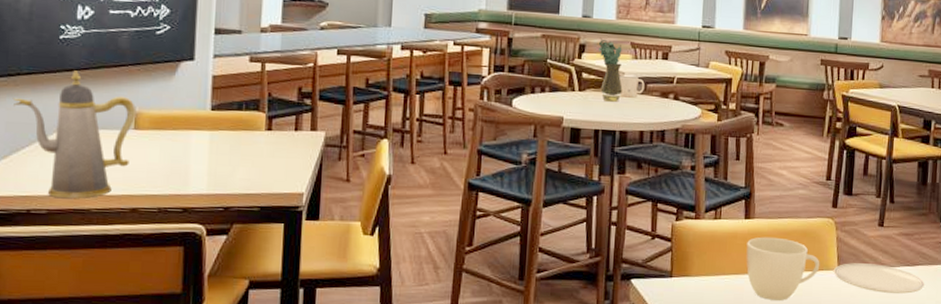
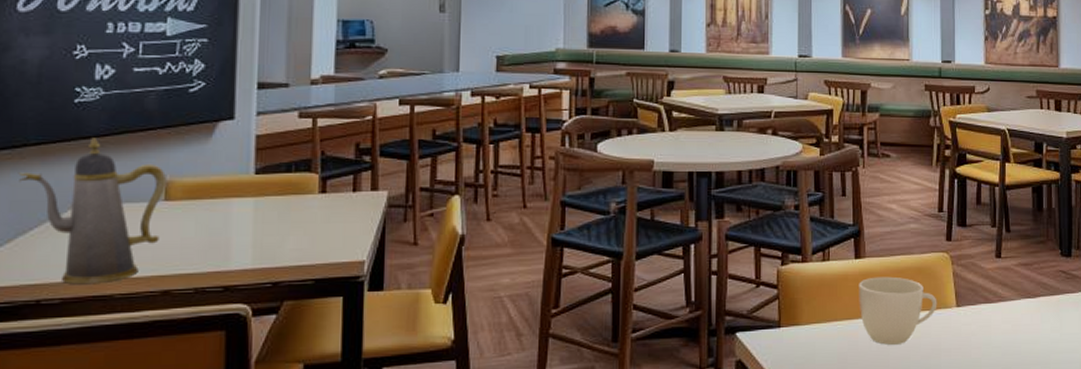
vase: present [598,37,623,103] -> none [688,72,717,142]
mug: present [619,76,645,98] -> none [713,113,740,136]
plate: present [833,263,925,294] -> none [951,298,1048,329]

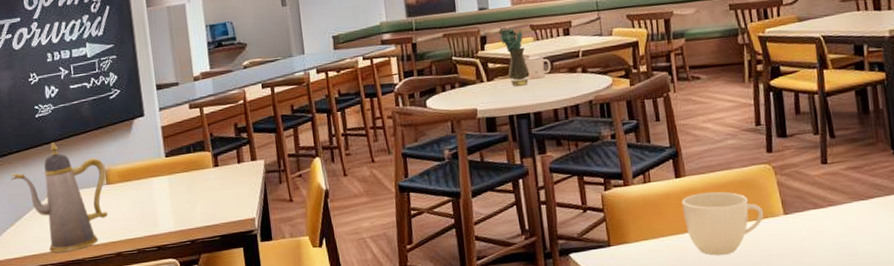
vase: none [688,72,717,142] -> present [499,26,530,88]
mug: none [713,113,740,136] -> present [524,58,551,80]

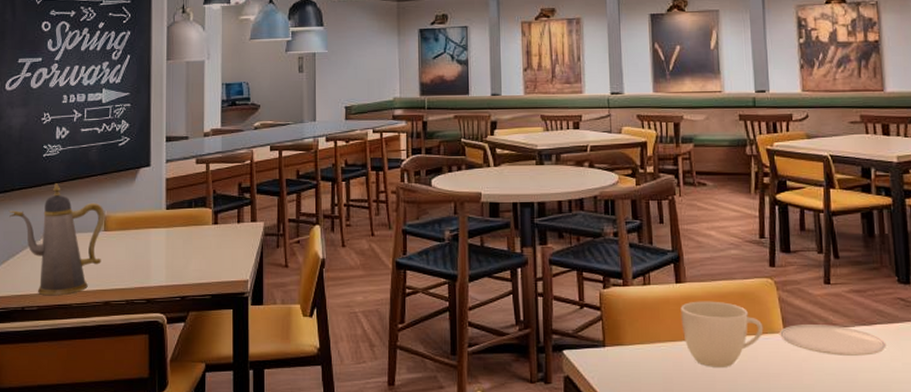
vase: present [499,26,530,88] -> none [509,113,537,176]
mug: present [524,58,551,80] -> none [532,149,558,169]
plate: none [779,203,885,232] -> present [779,325,887,356]

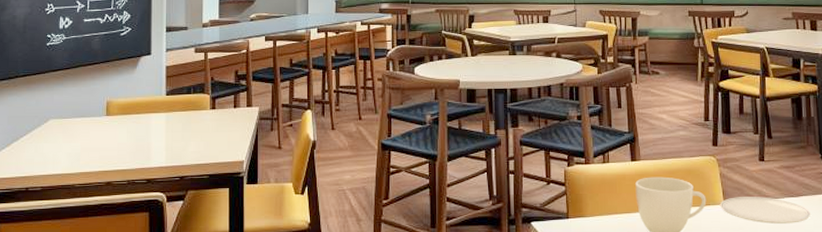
coffee pot: present [8,183,106,295] -> none [13,70,108,176]

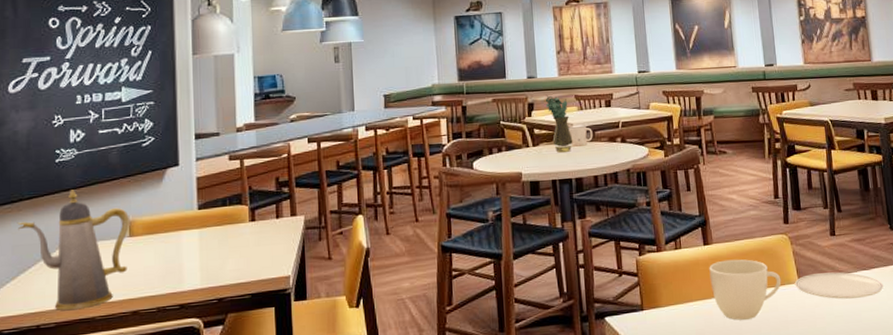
coffee pot: none [13,70,108,176] -> present [17,190,130,310]
vase: none [485,8,510,65] -> present [545,94,573,154]
mug: none [506,40,529,59] -> present [568,126,593,147]

